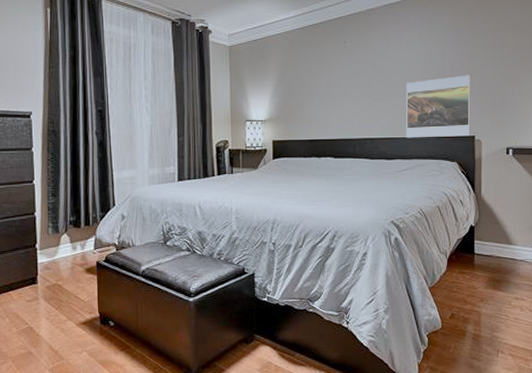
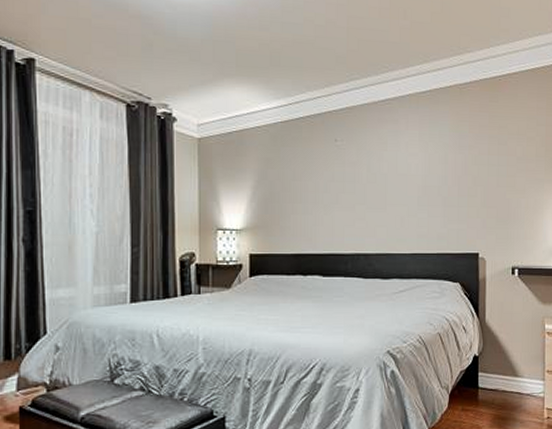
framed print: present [406,75,471,138] -> none [404,184,474,255]

